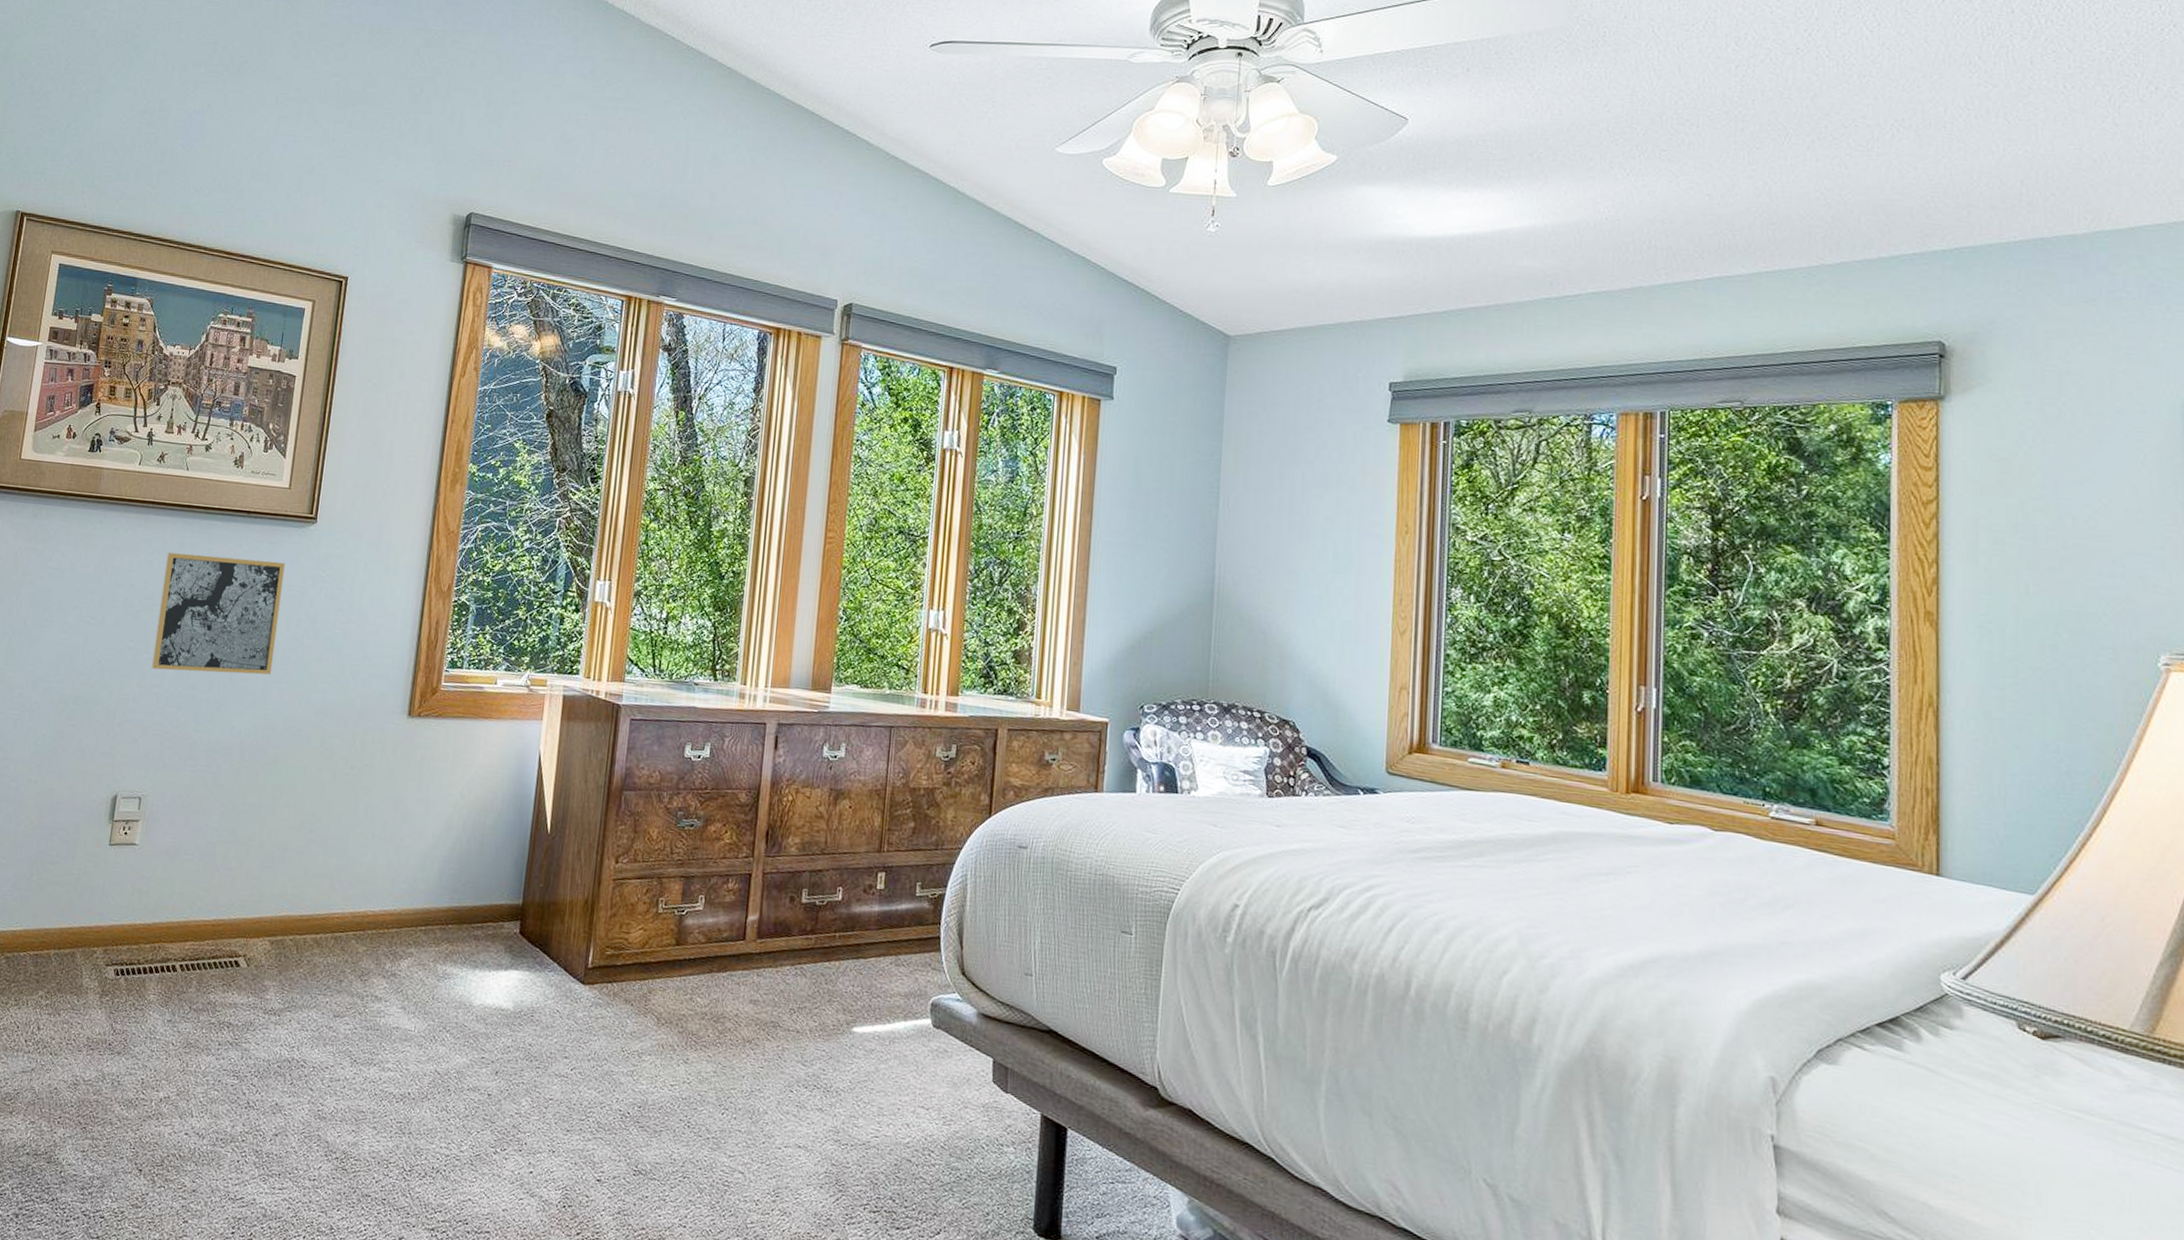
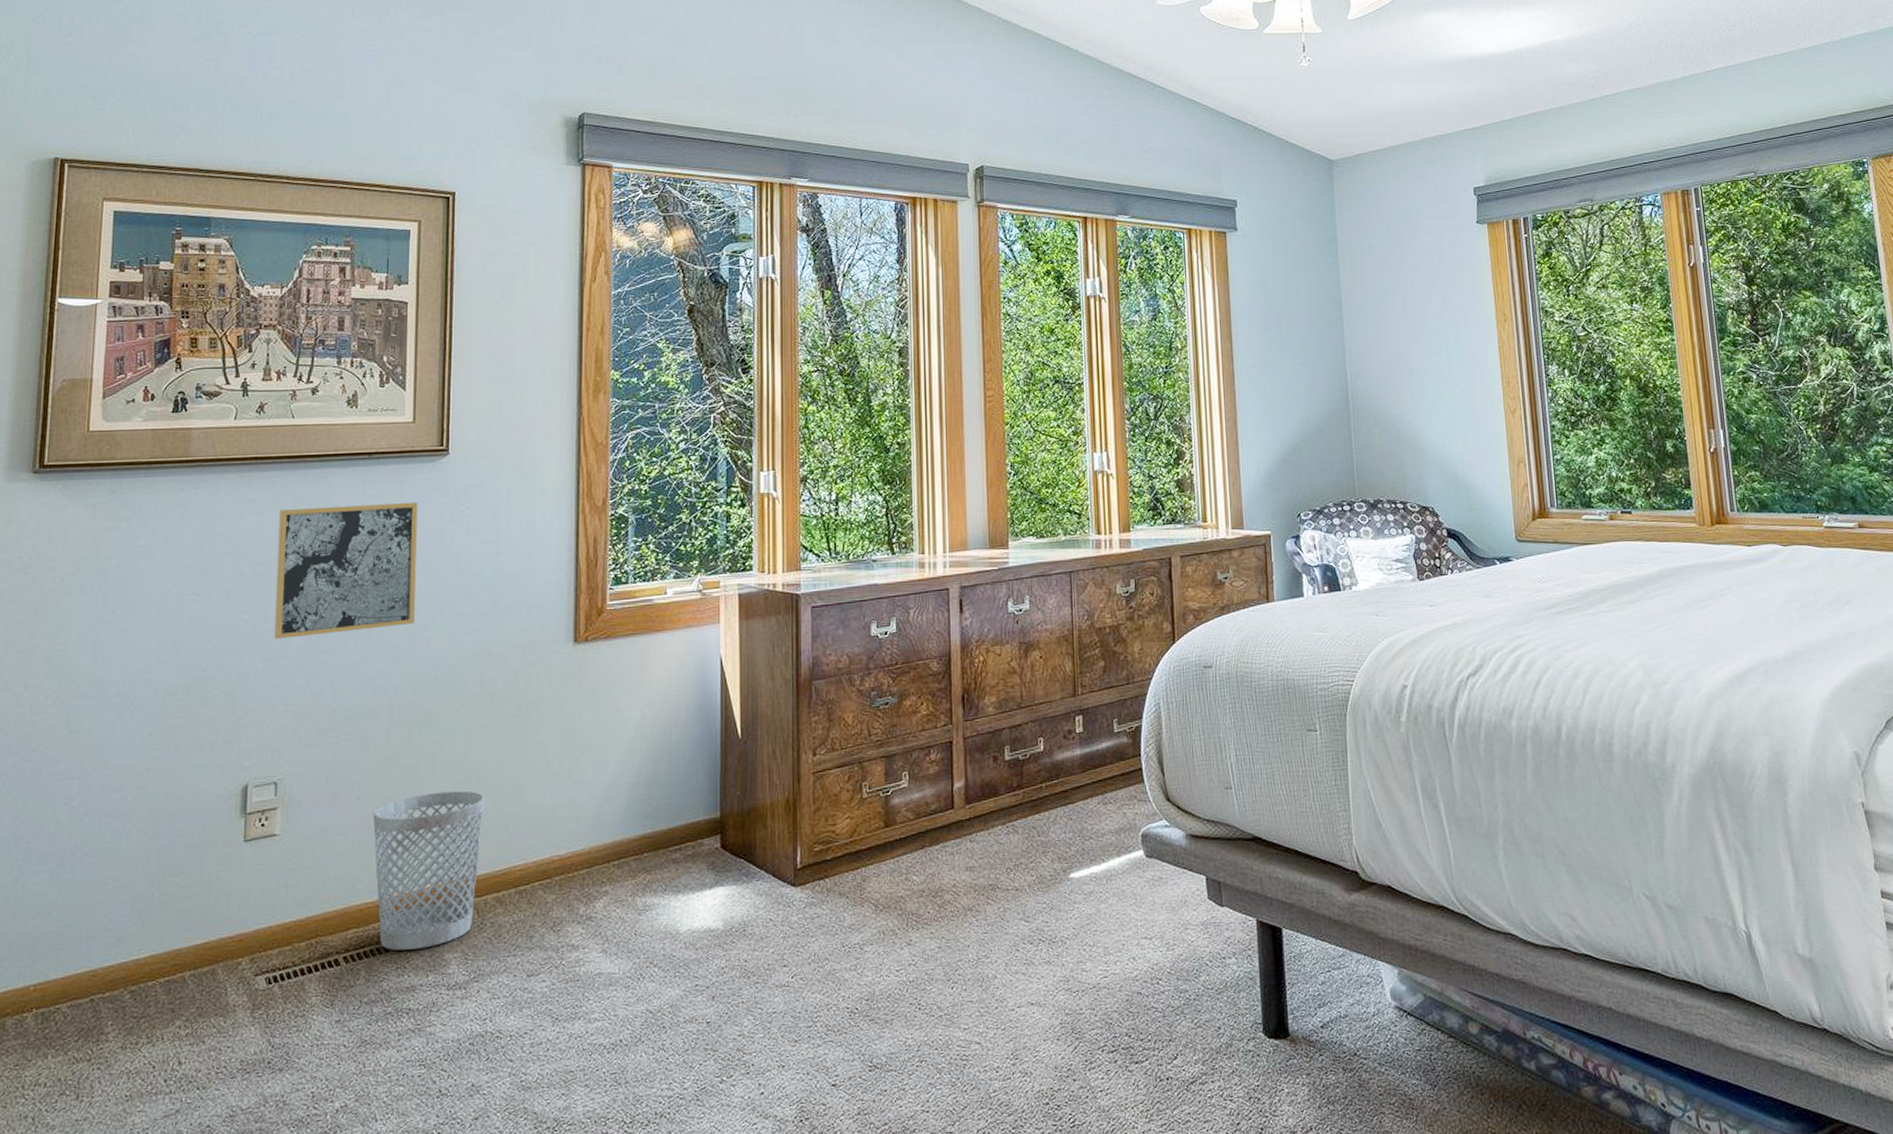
wastebasket: none [212,831,315,972] -> present [373,790,485,951]

